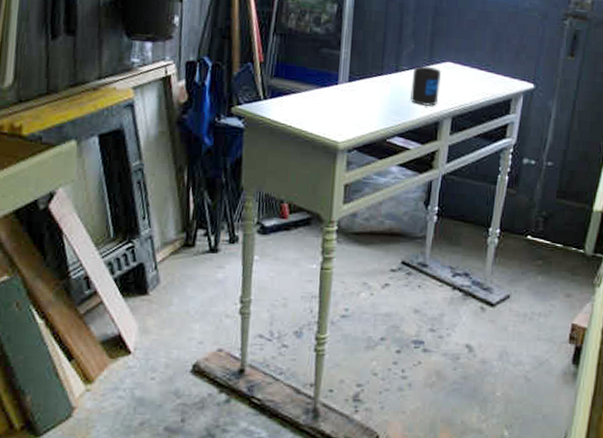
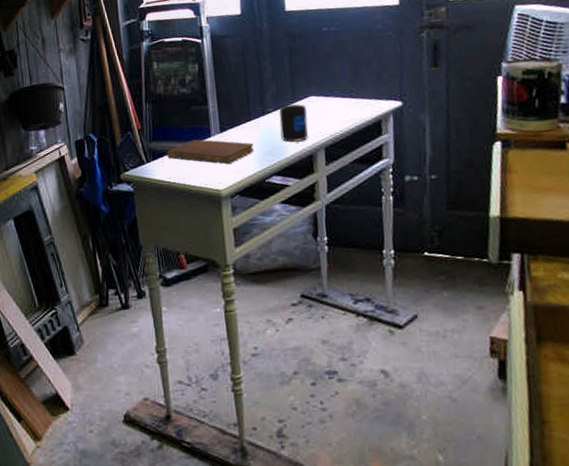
notebook: none [287,84,382,116] -> present [167,139,255,164]

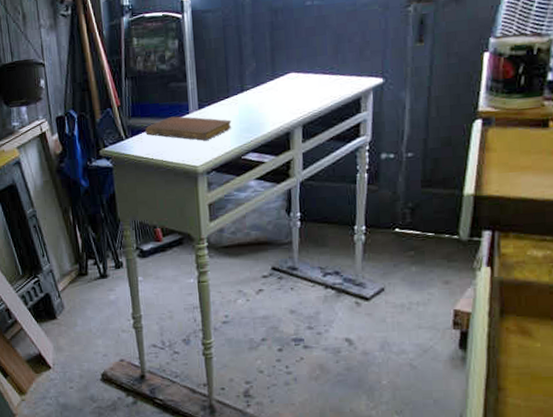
mug: present [279,104,308,142] -> none [258,81,287,120]

